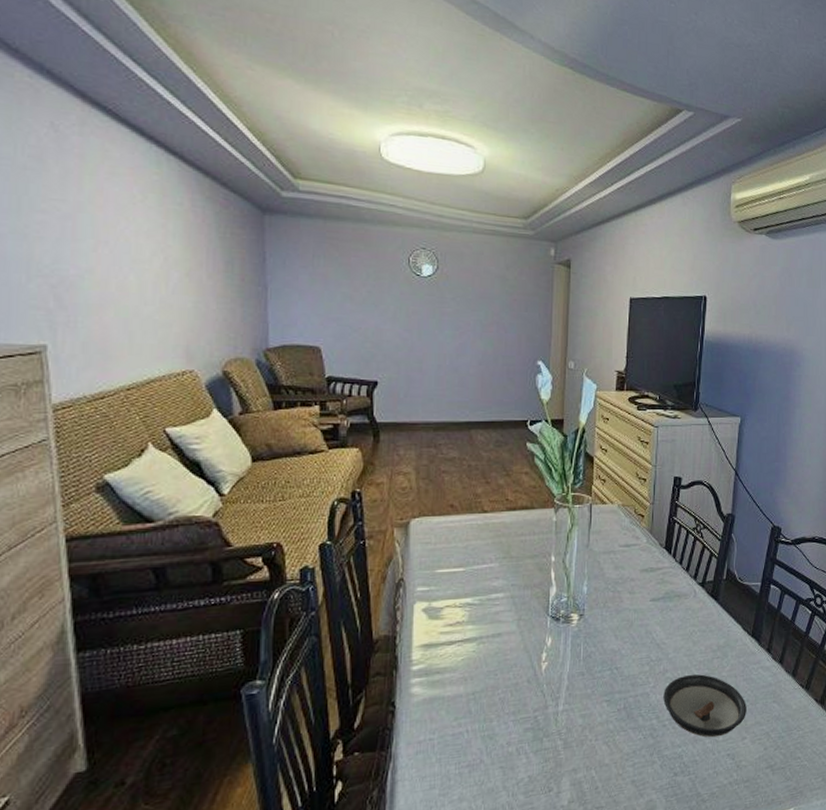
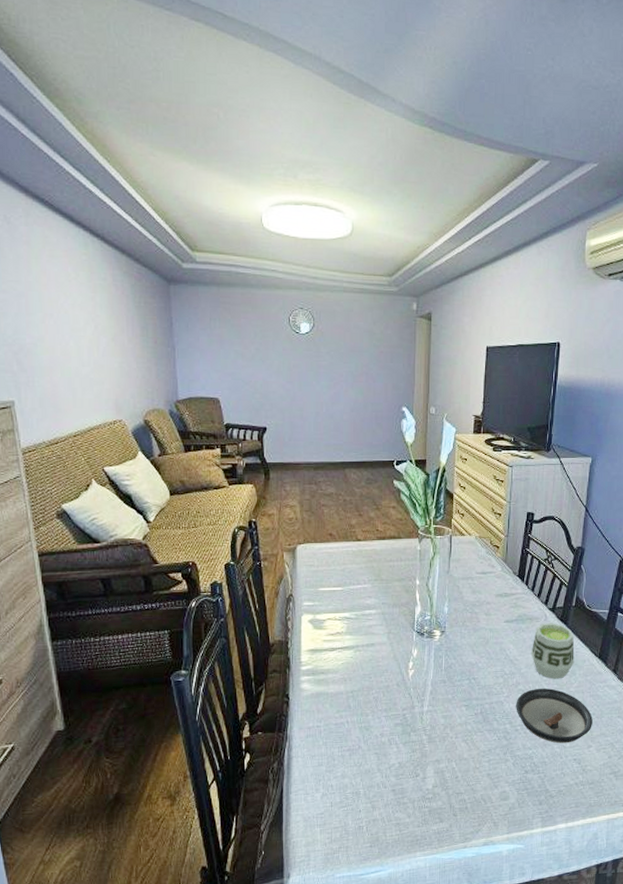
cup: none [679,599,726,664] -> present [531,623,575,679]

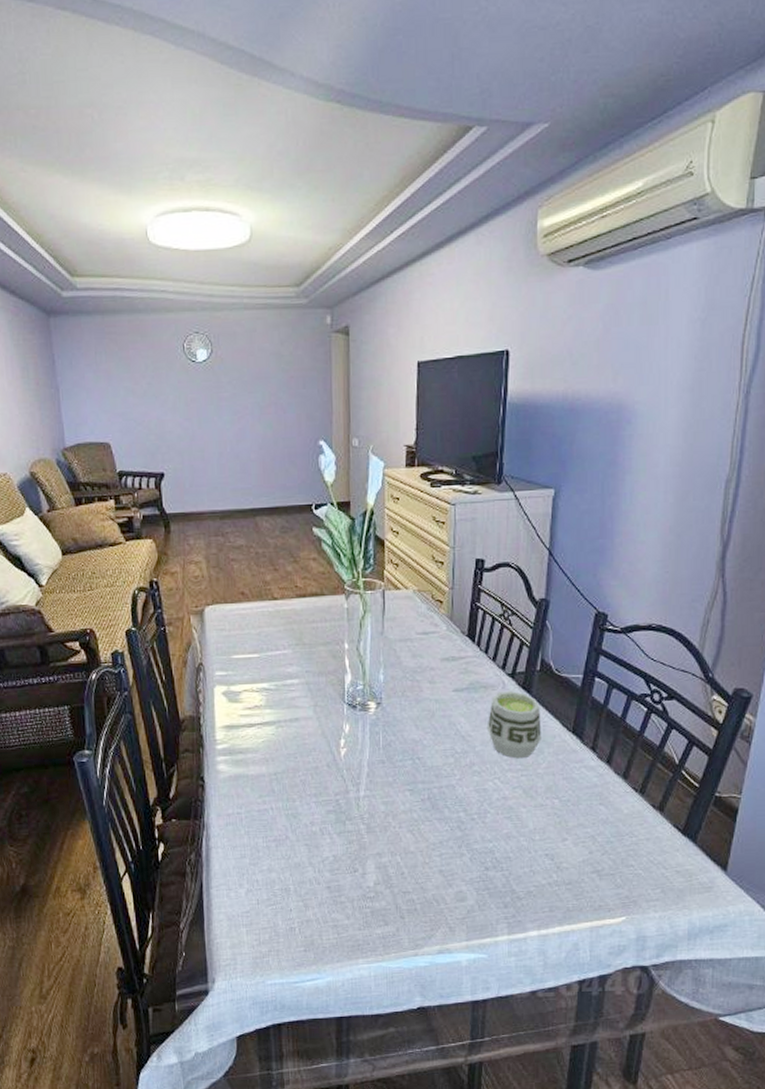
saucer: present [516,688,593,744] -> none [471,770,567,836]

